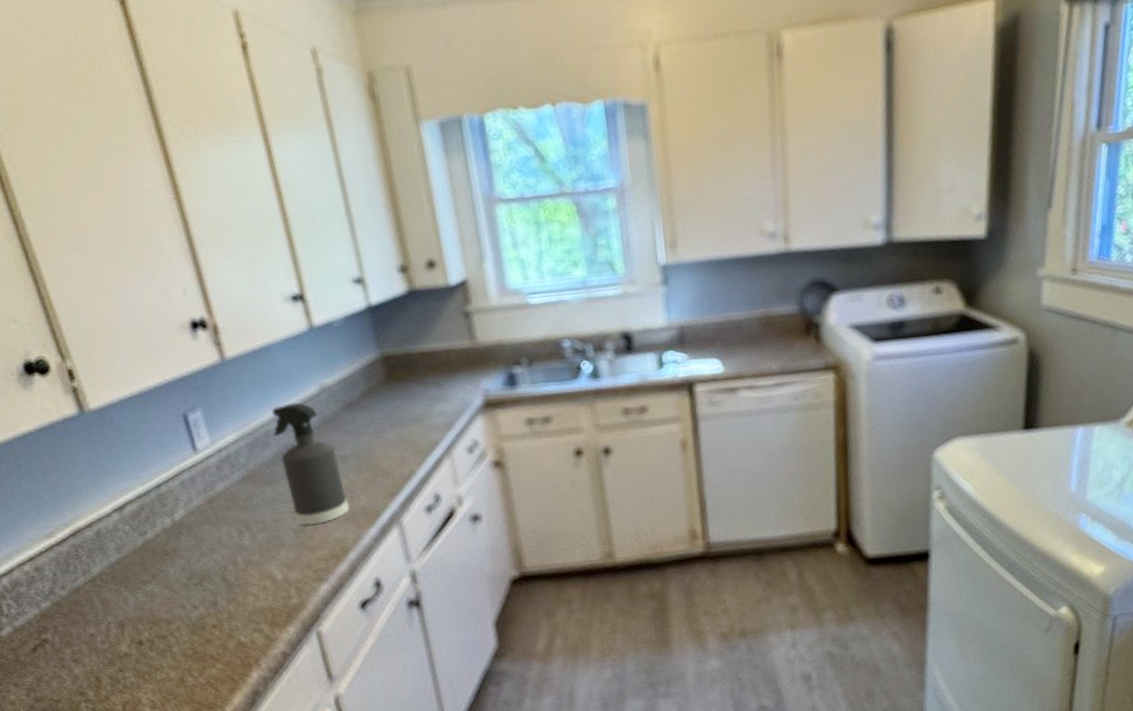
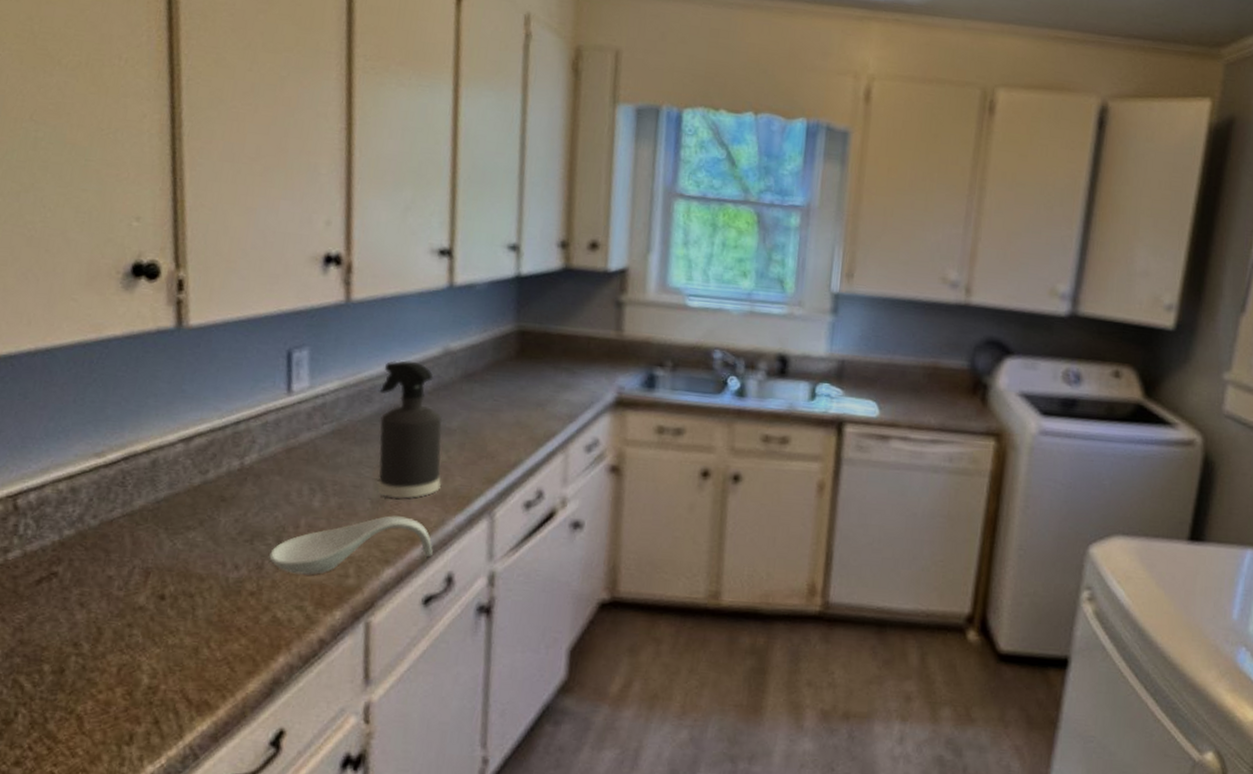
spoon rest: none [219,538,358,604] -> present [269,515,433,575]

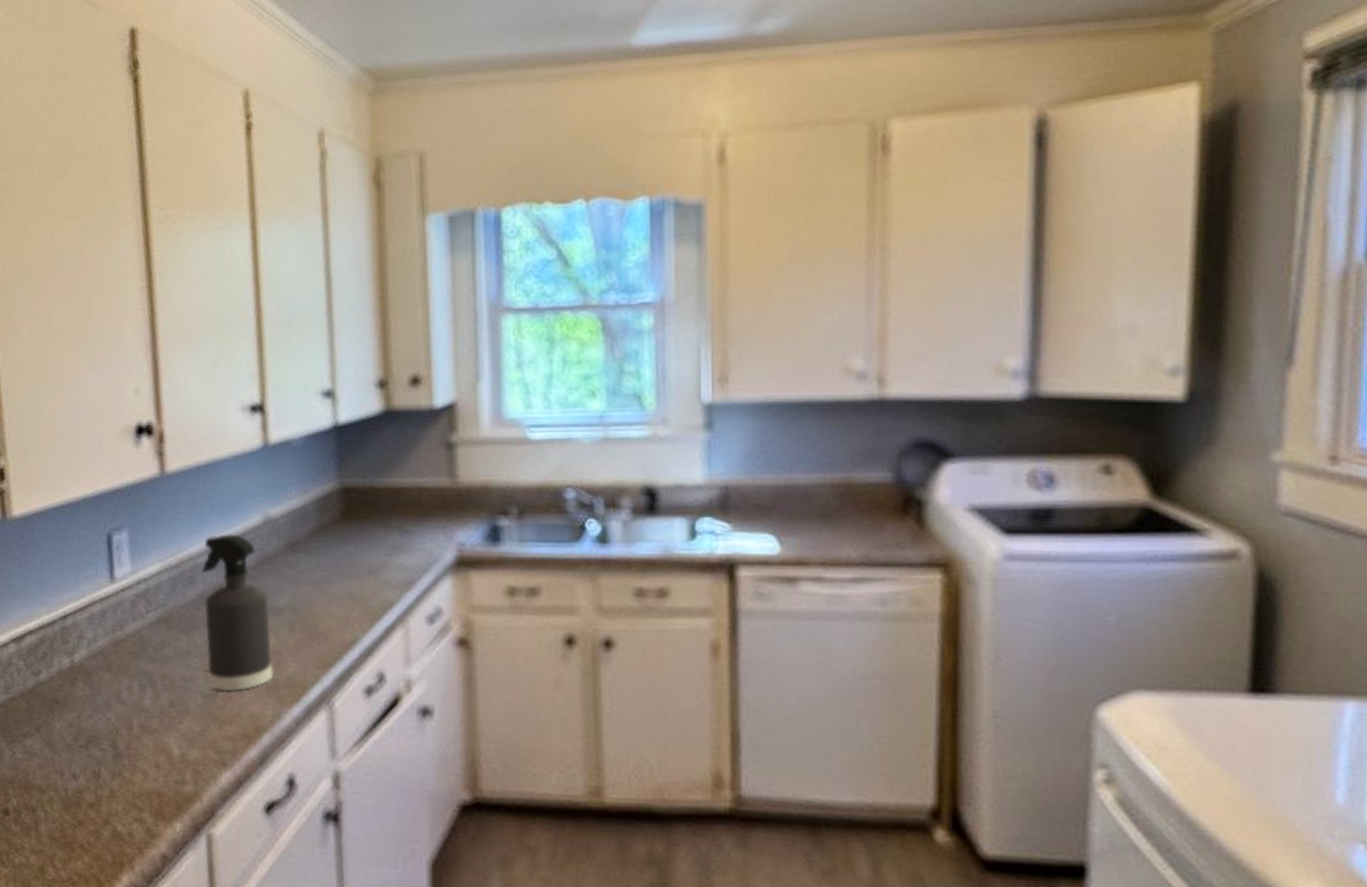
spoon rest: present [269,515,433,575] -> none [105,711,271,783]

